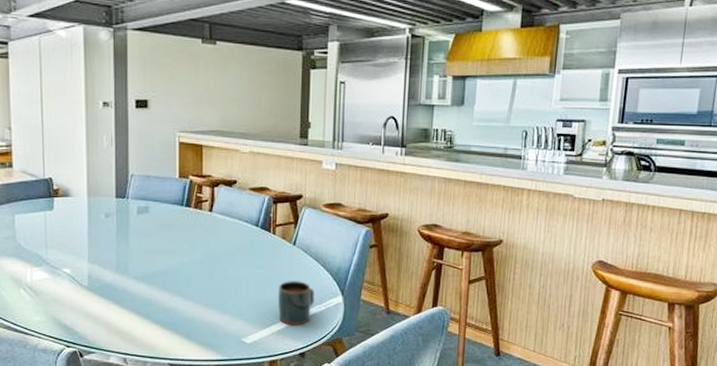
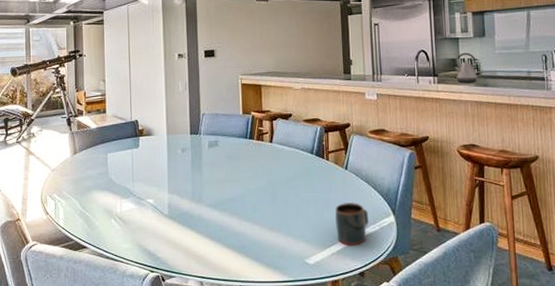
kettle: none [425,122,451,158] -> present [454,52,479,84]

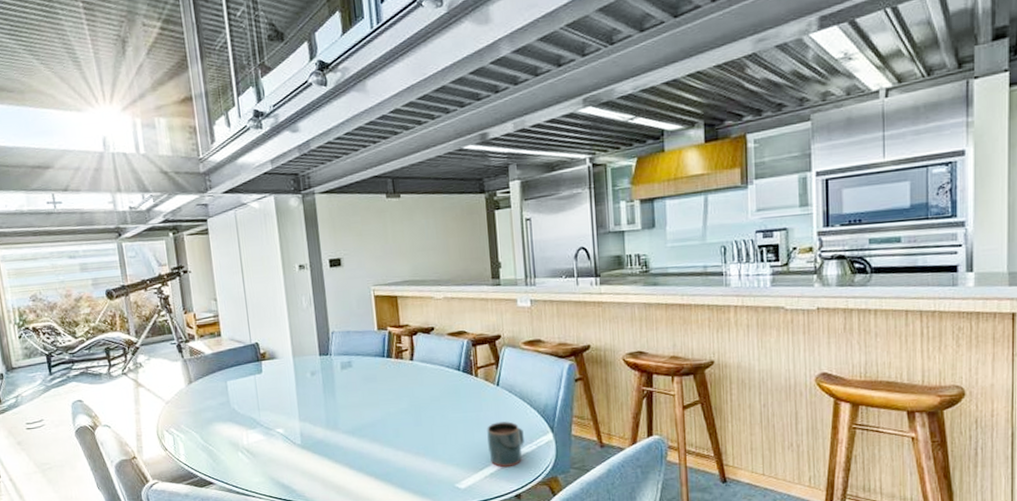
kettle: present [454,52,479,84] -> none [619,247,647,284]

